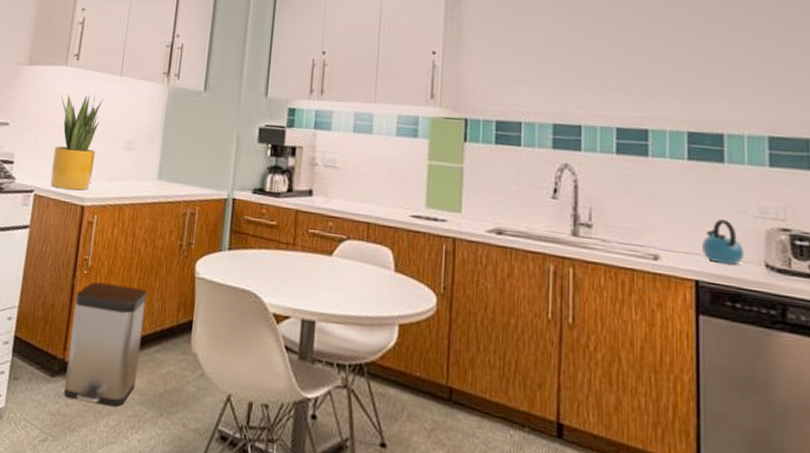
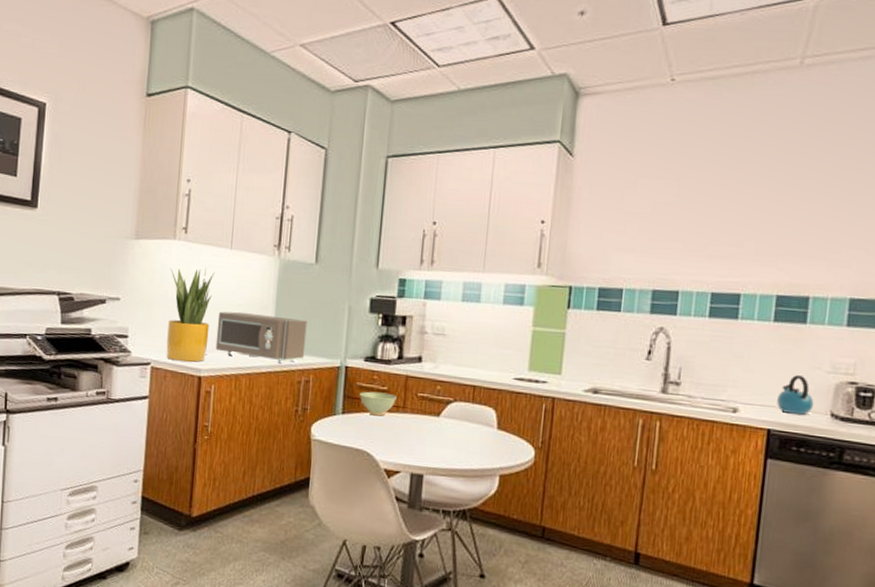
pedal bin: present [64,281,147,407] -> none [192,446,266,554]
microwave: none [100,138,195,194] -> present [215,311,307,364]
bowl: none [247,226,287,254] -> present [359,391,398,416]

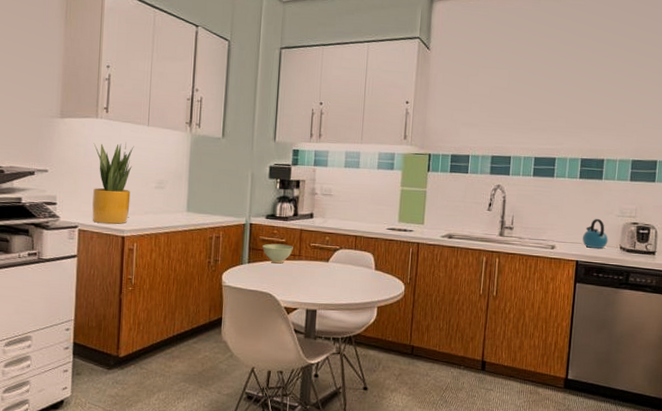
microwave: present [215,311,307,364] -> none [136,180,217,223]

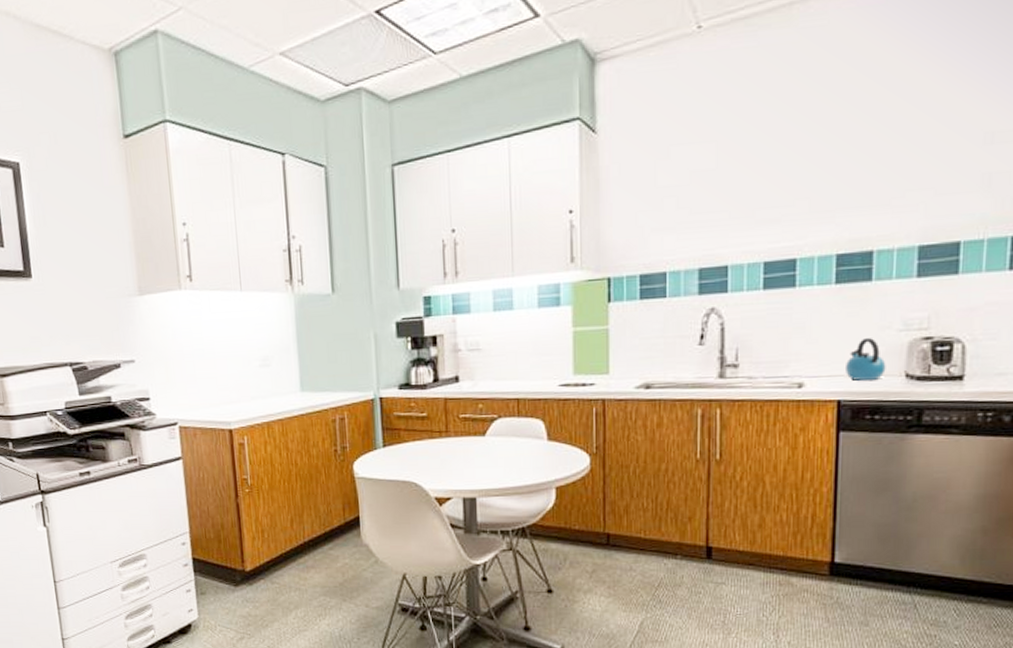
planter: present [92,143,134,224] -> none [181,315,233,416]
bowl: present [262,243,294,264] -> none [398,419,439,444]

